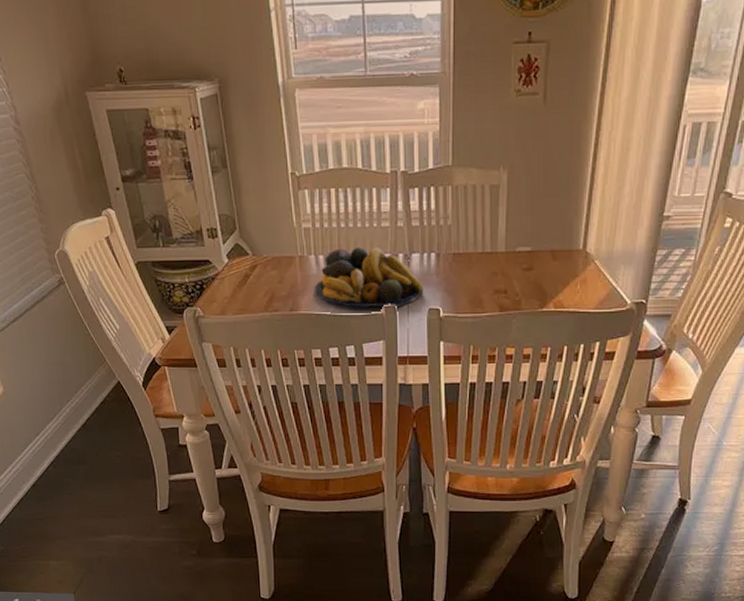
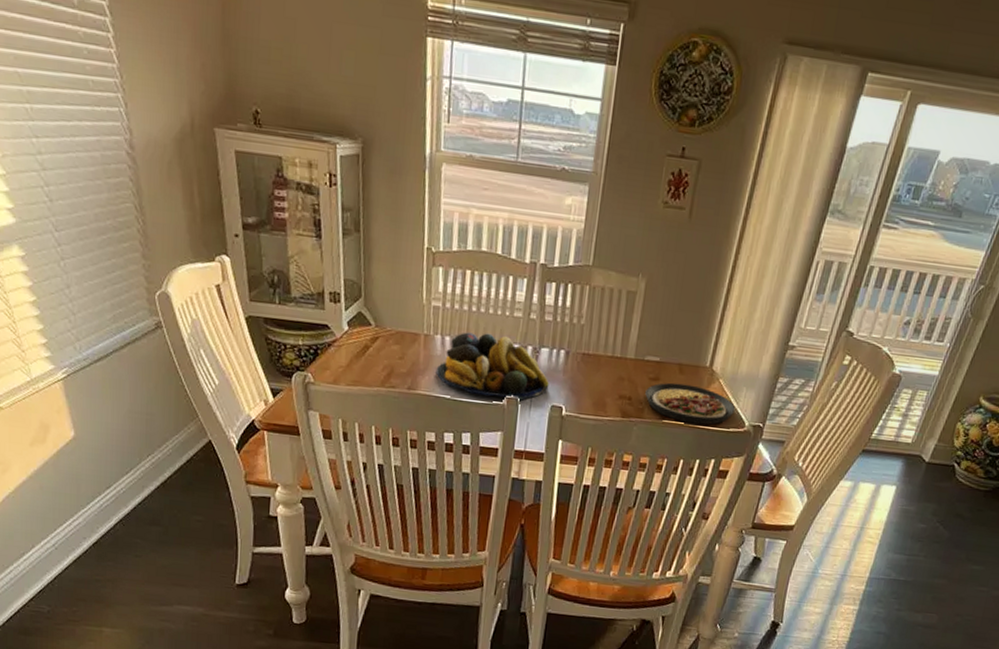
plate: none [520,270,615,309] -> present [645,382,736,425]

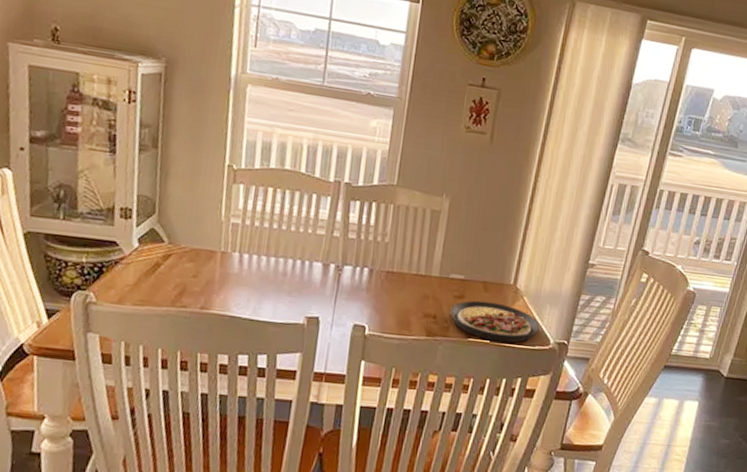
fruit bowl: present [435,332,549,401] -> none [231,249,352,321]

